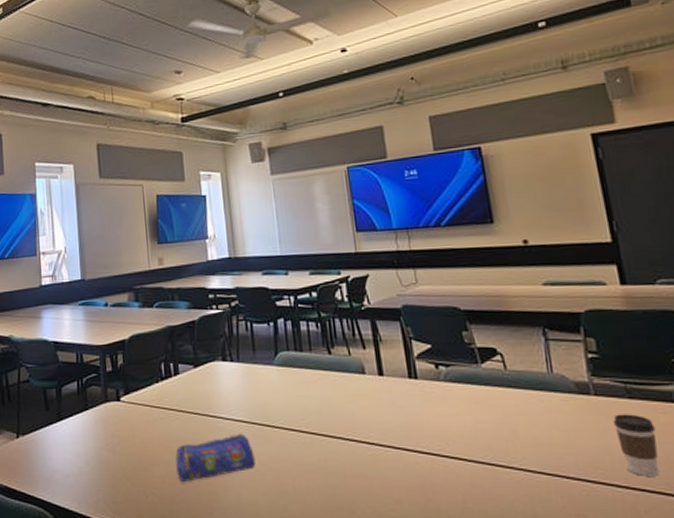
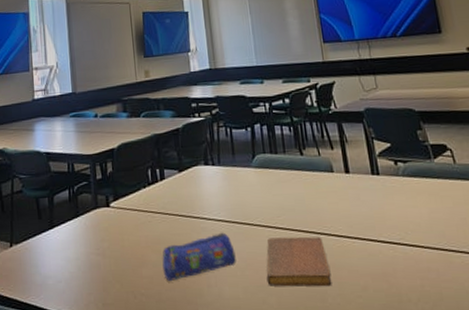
notebook: none [288,442,362,496] -> present [266,236,332,287]

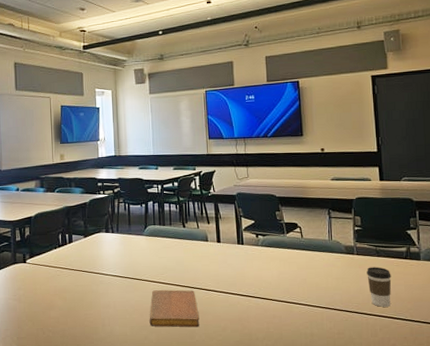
pencil case: present [162,232,236,281] -> none [67,285,126,321]

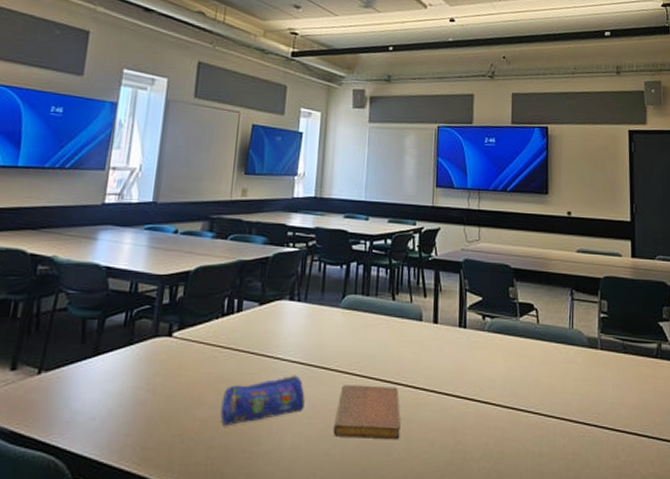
pencil case: none [67,285,126,321] -> present [220,375,305,425]
coffee cup: present [367,267,391,307] -> none [611,366,639,420]

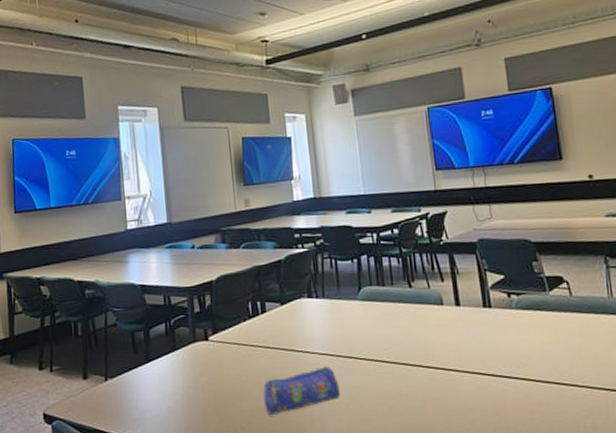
notebook: present [333,385,401,439] -> none [371,370,439,420]

